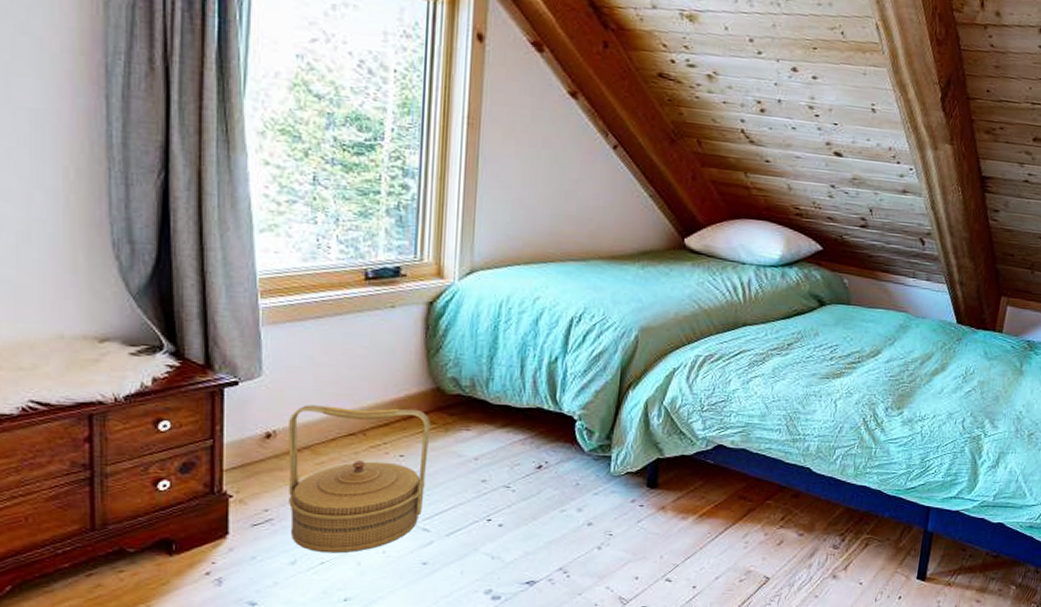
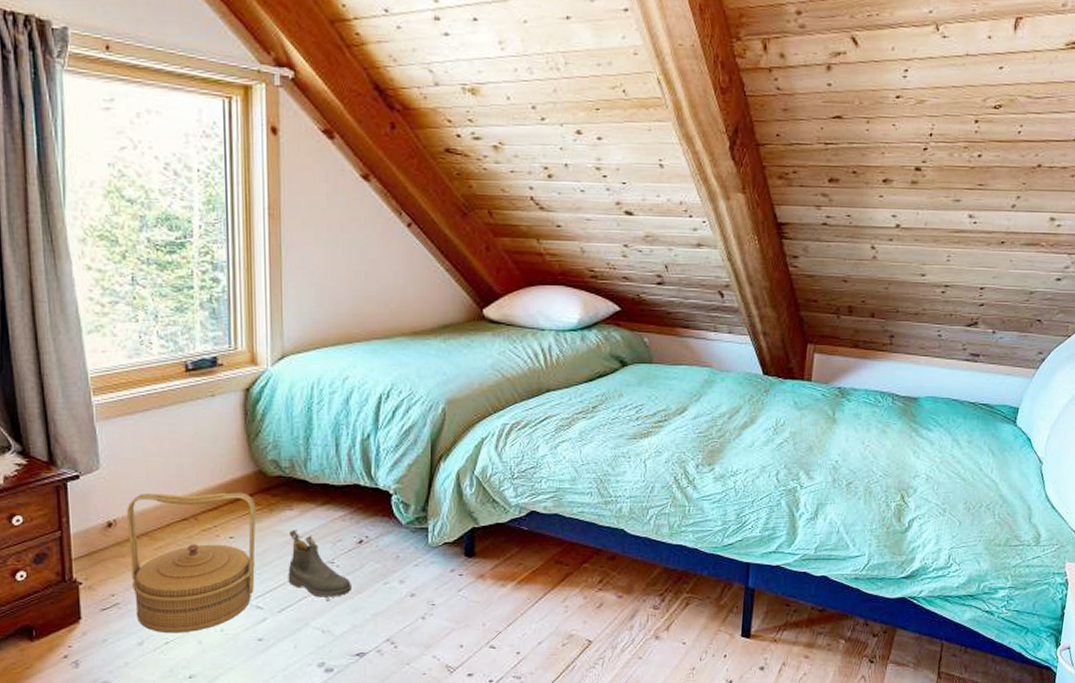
boot: none [459,451,527,523] -> present [288,530,351,598]

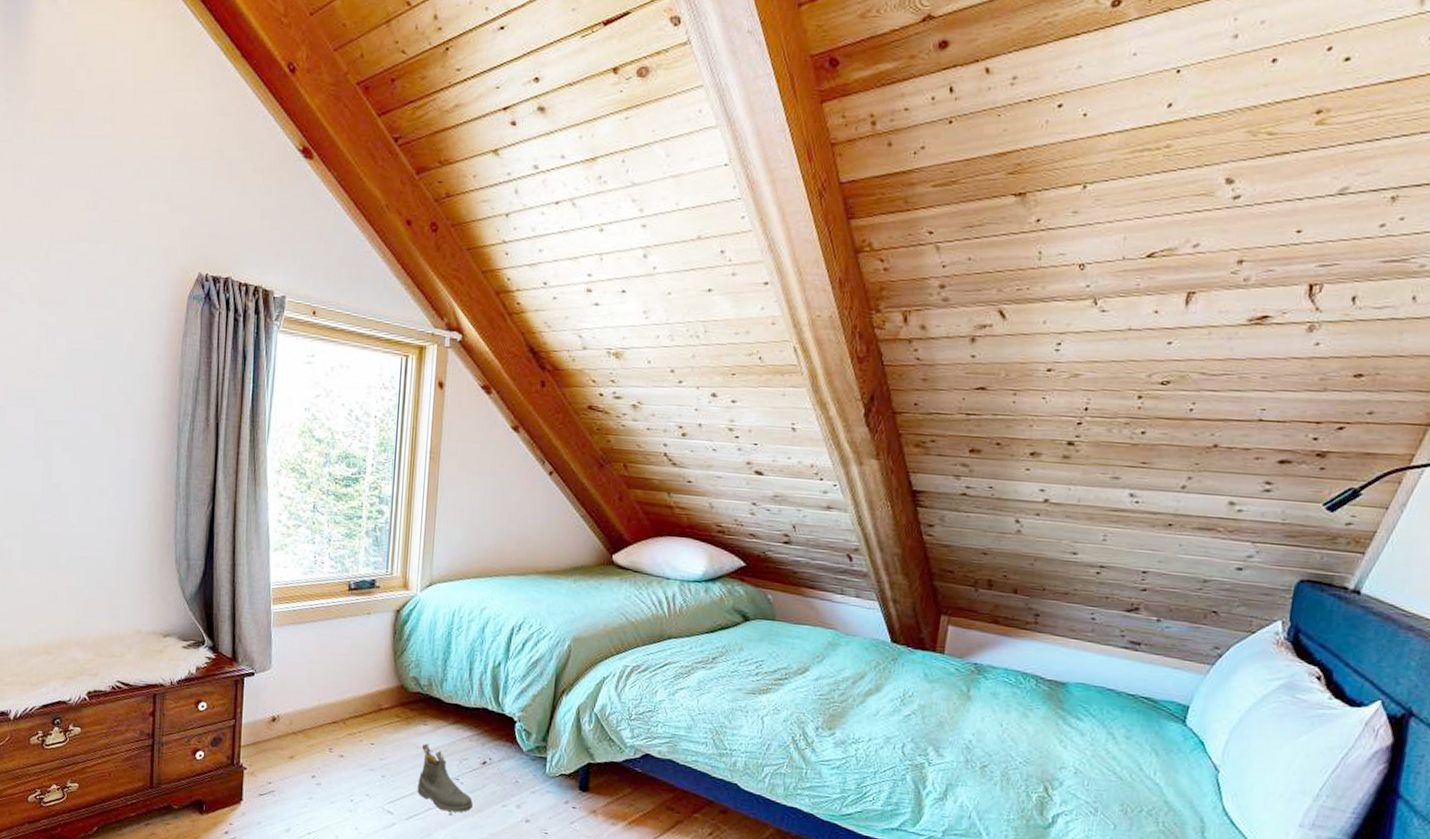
basket: present [126,492,256,634] -> none [286,695,396,827]

